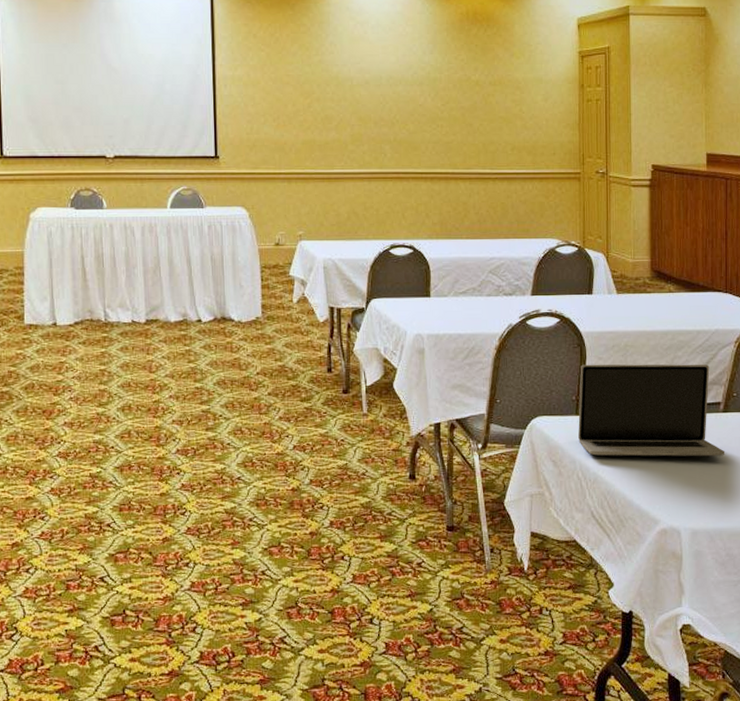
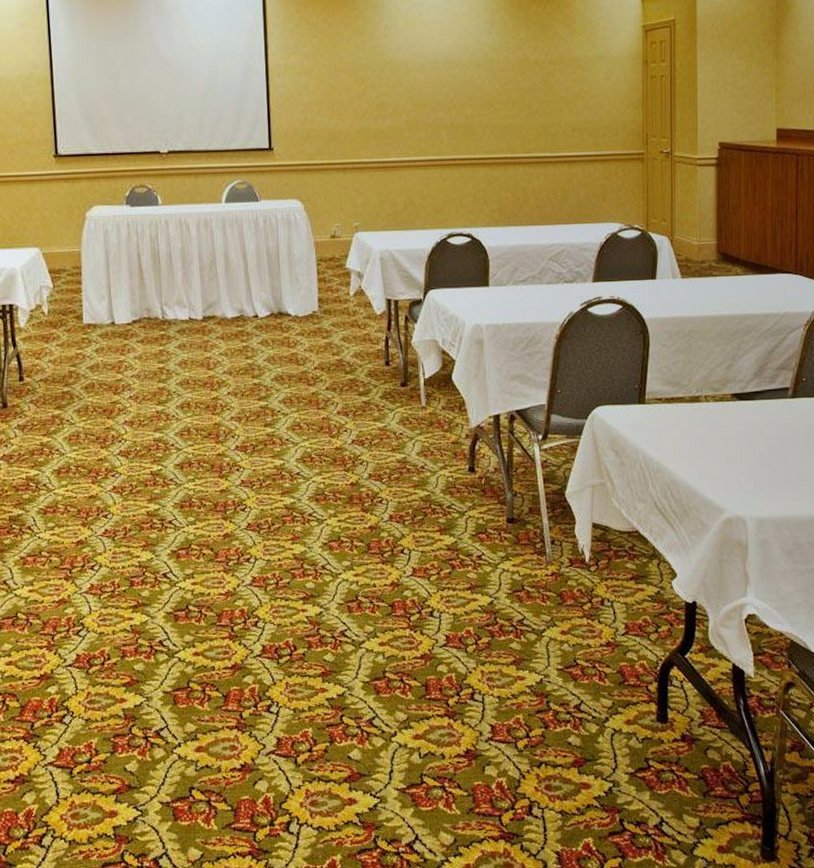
laptop: present [578,364,725,457] -> none [641,349,794,445]

